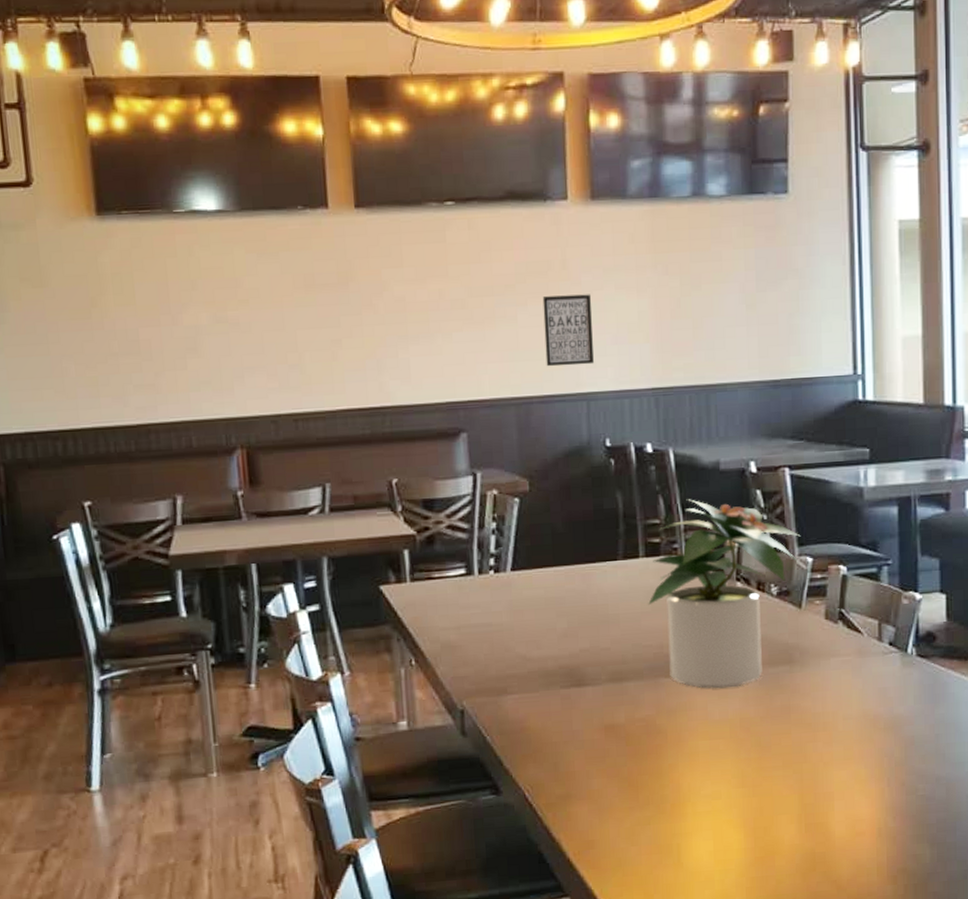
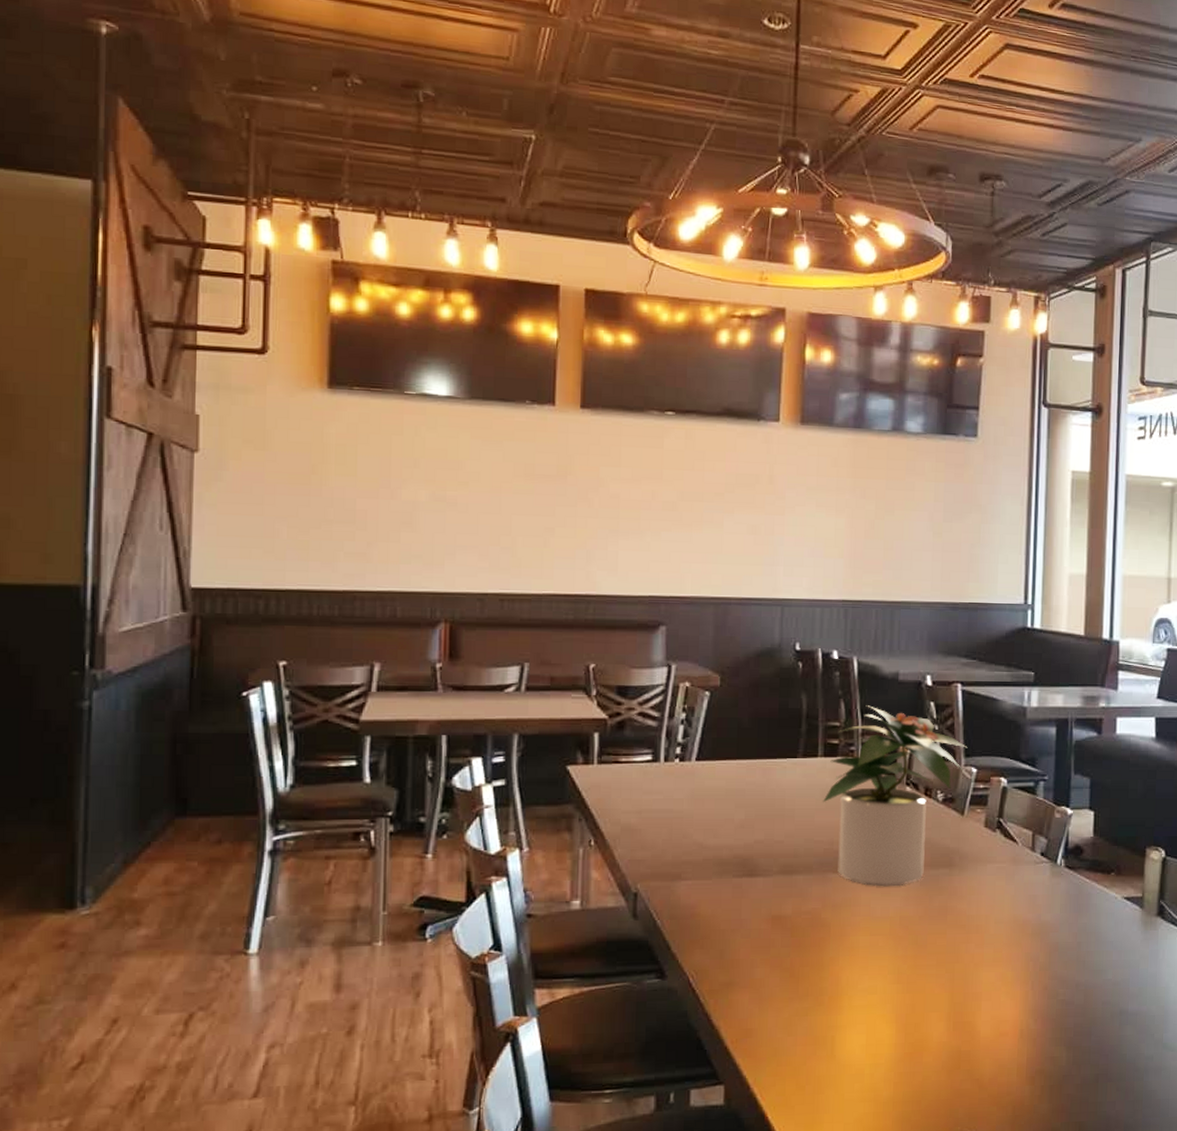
wall art: present [542,294,594,367] -> none [746,507,793,573]

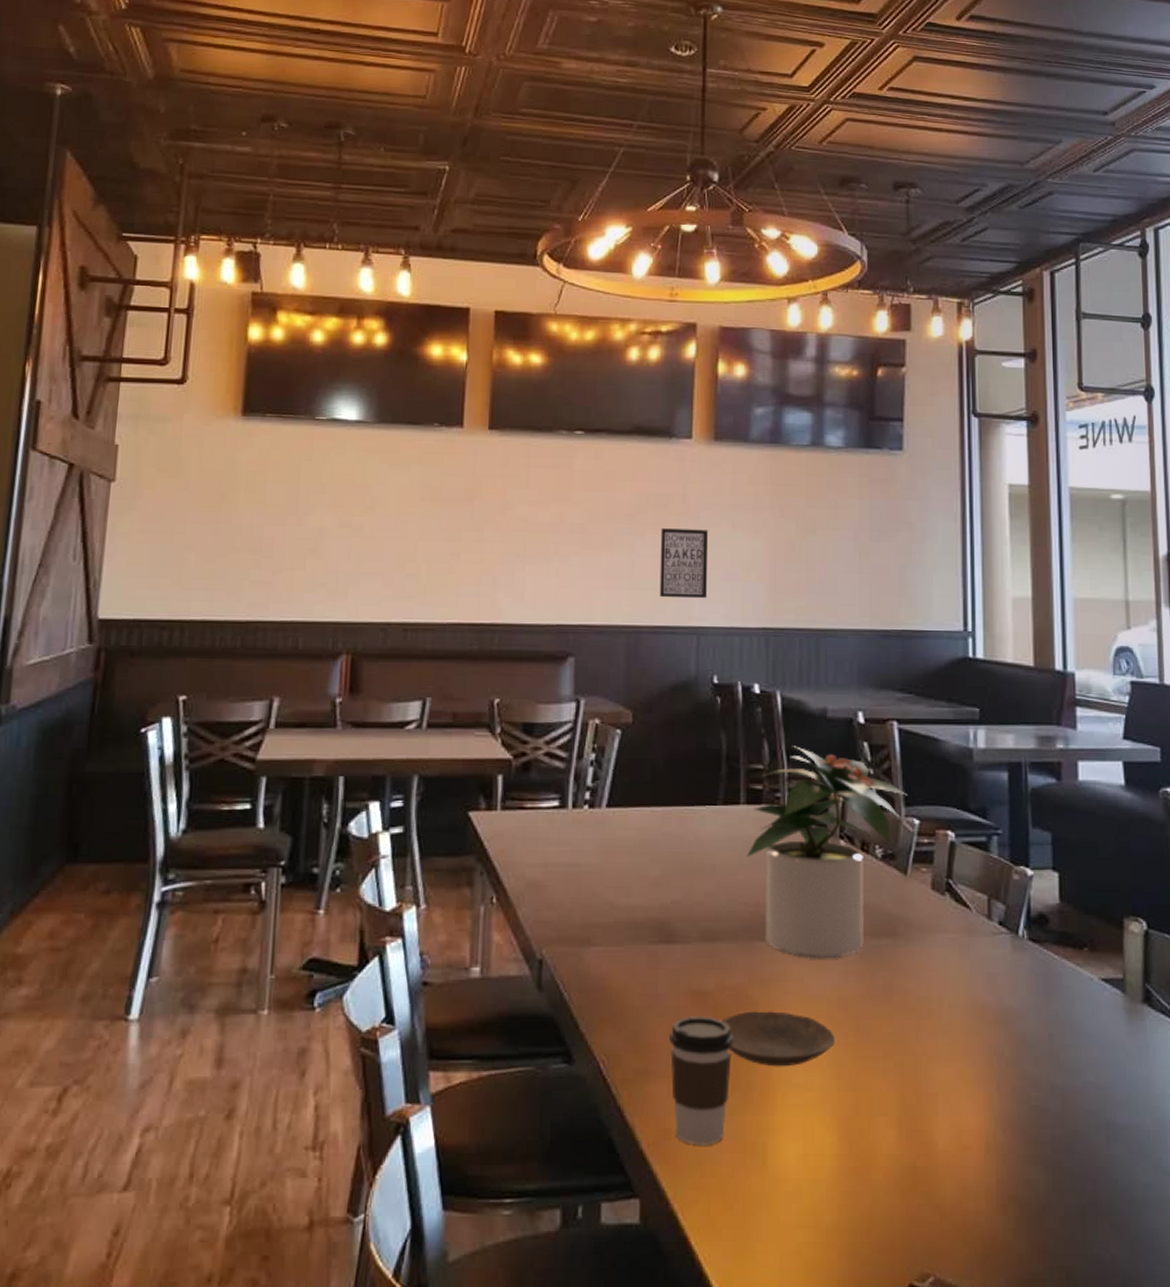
wall art: none [746,507,793,573] -> present [659,528,708,599]
coffee cup: none [751,937,808,1041] -> present [669,1016,733,1145]
plate: none [798,931,896,976] -> present [722,1011,834,1067]

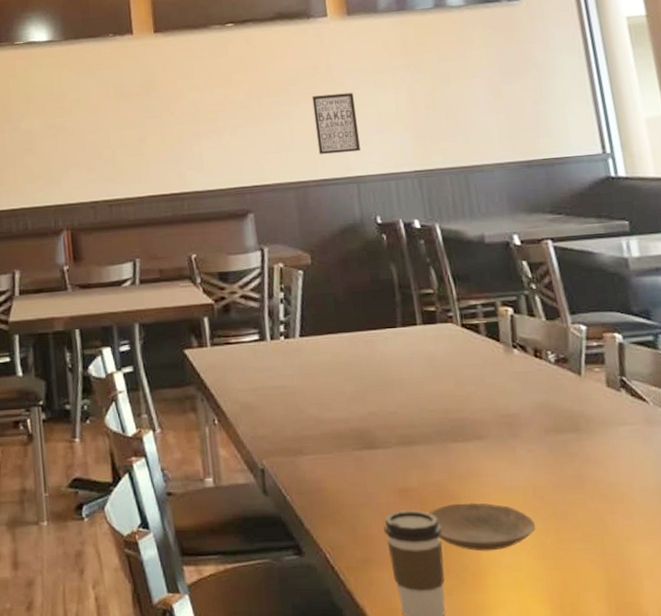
potted plant: present [746,746,908,959] -> none [429,270,575,455]

